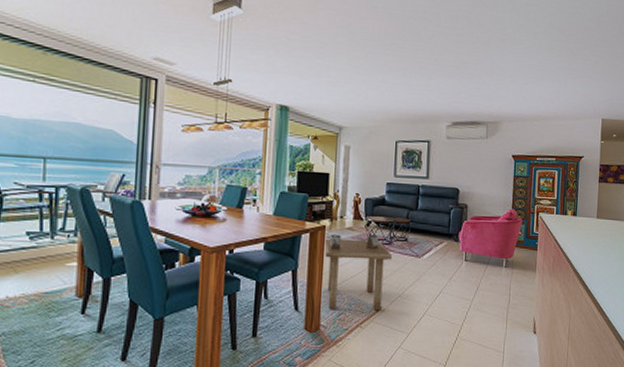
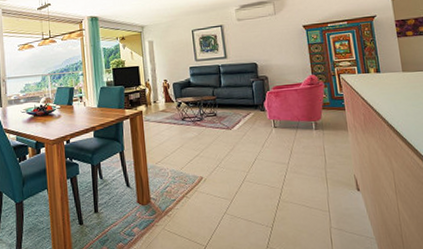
side table: present [324,234,393,311] -> none [143,113,206,183]

